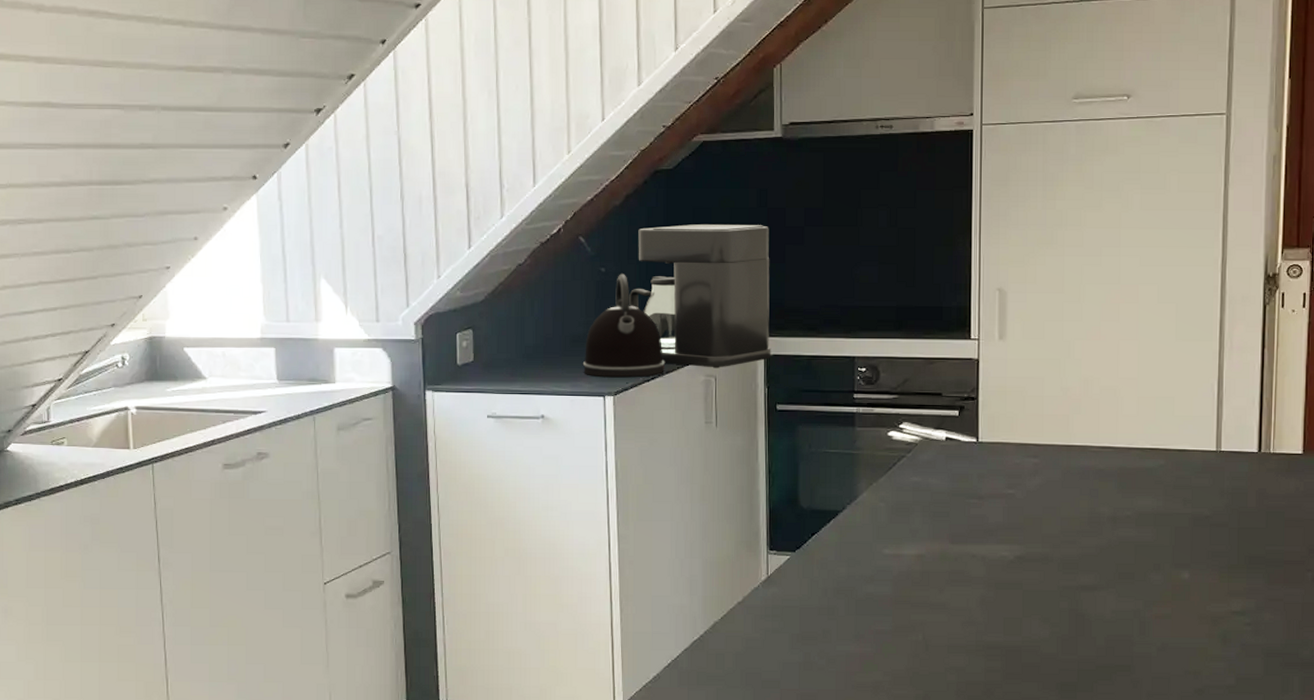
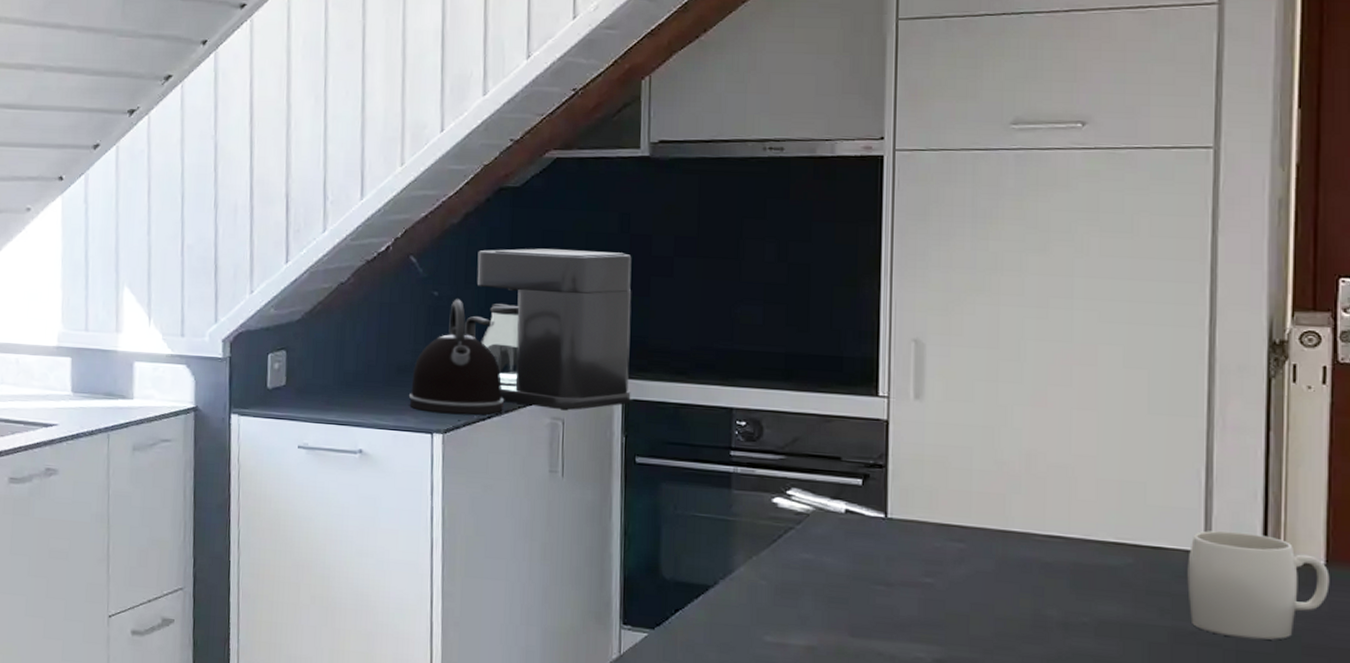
mug: none [1203,432,1305,518] -> present [1187,530,1330,640]

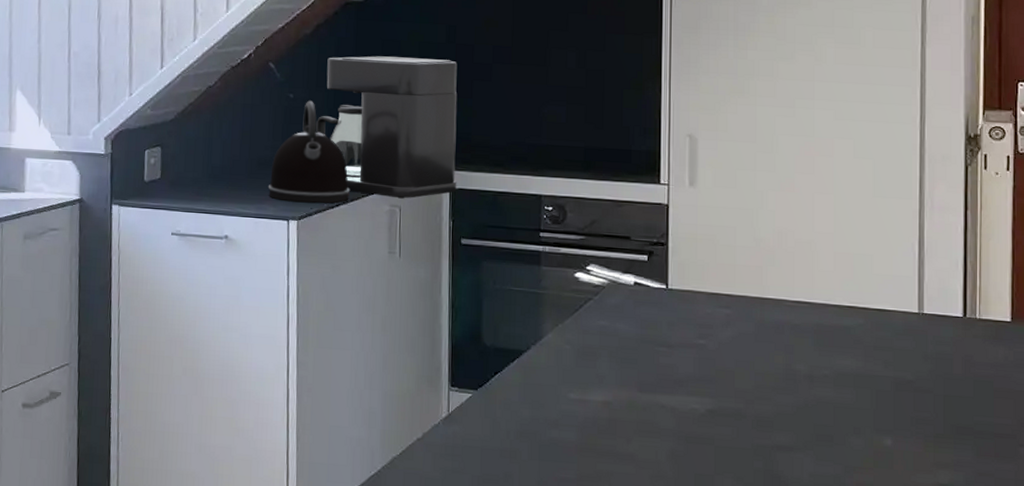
mug: present [1187,530,1330,640] -> none [905,294,1014,386]

